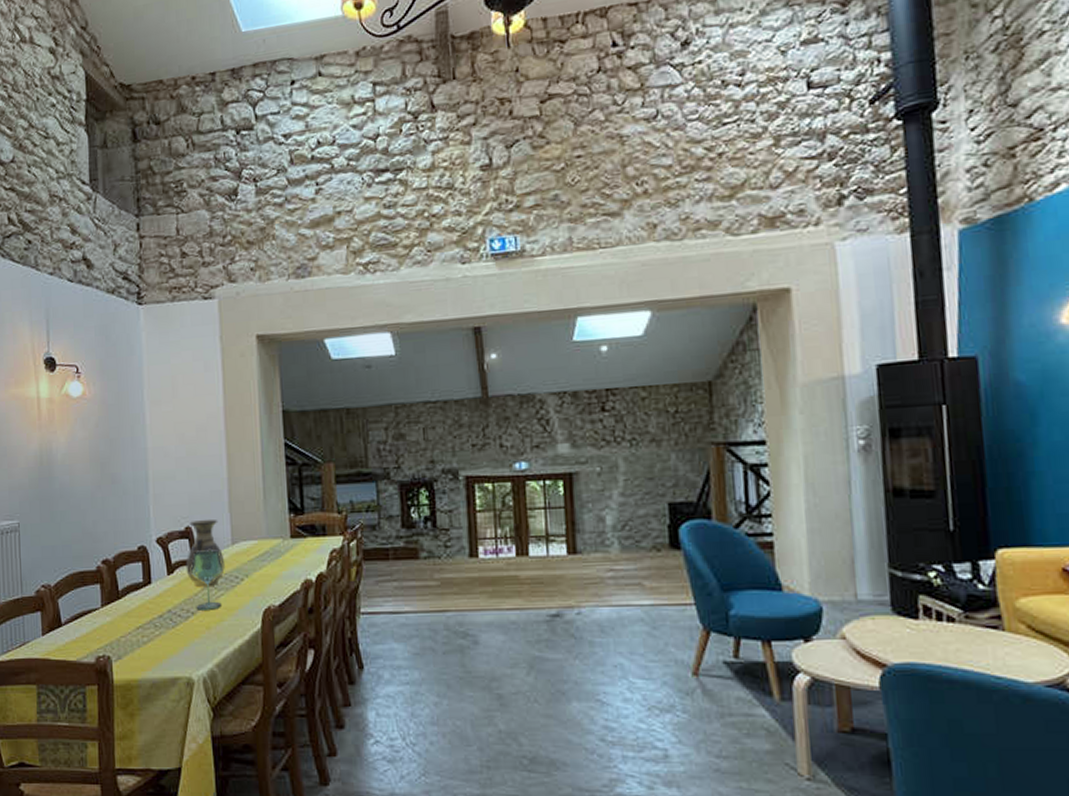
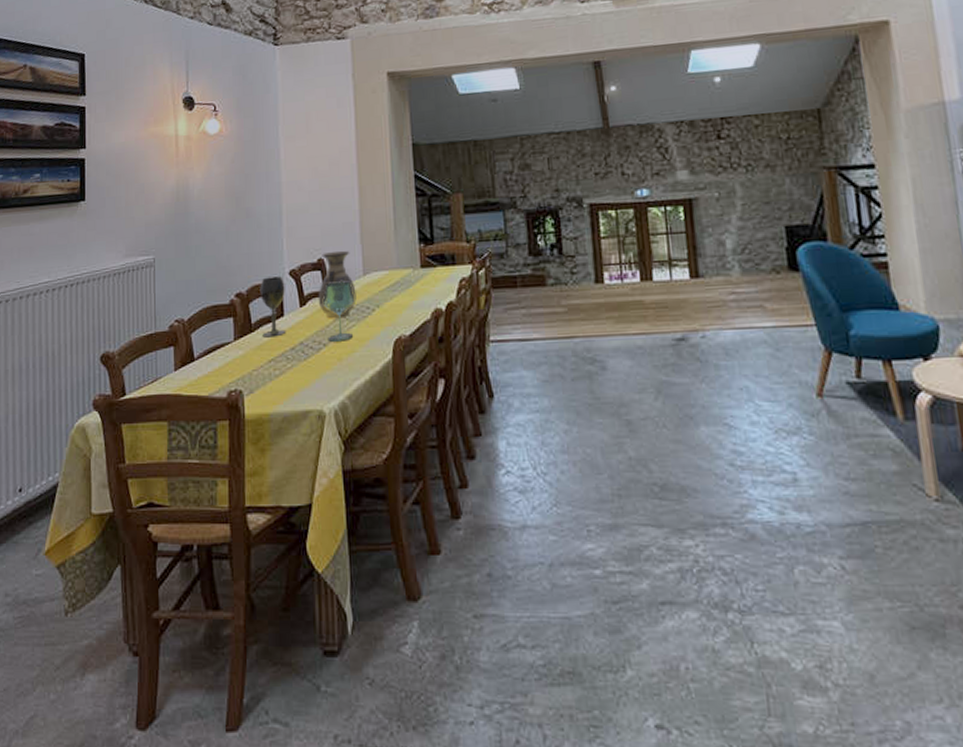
wine glass: none [126,544,153,605] -> present [260,276,285,338]

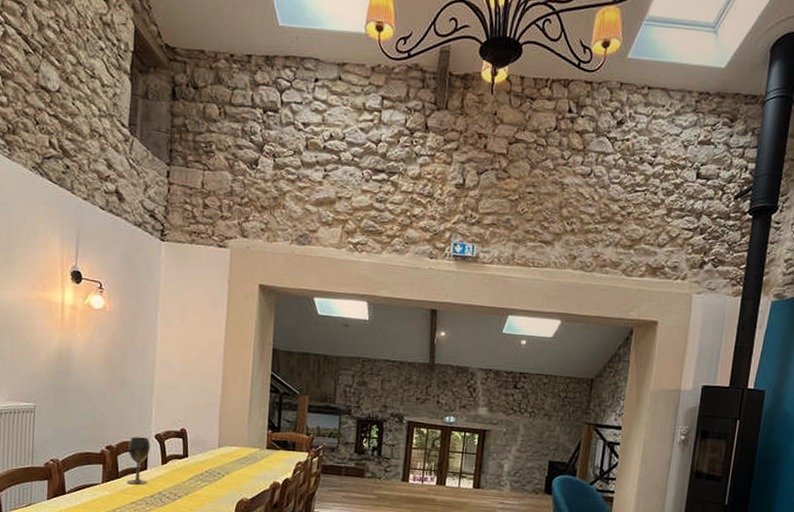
vase: present [318,250,357,319] -> none [177,425,211,479]
wine glass: present [322,281,355,342] -> none [181,449,209,496]

